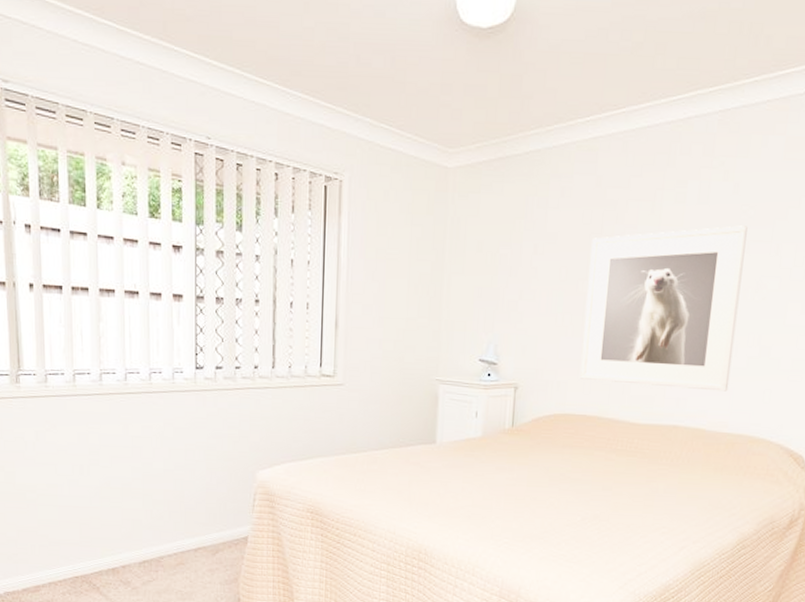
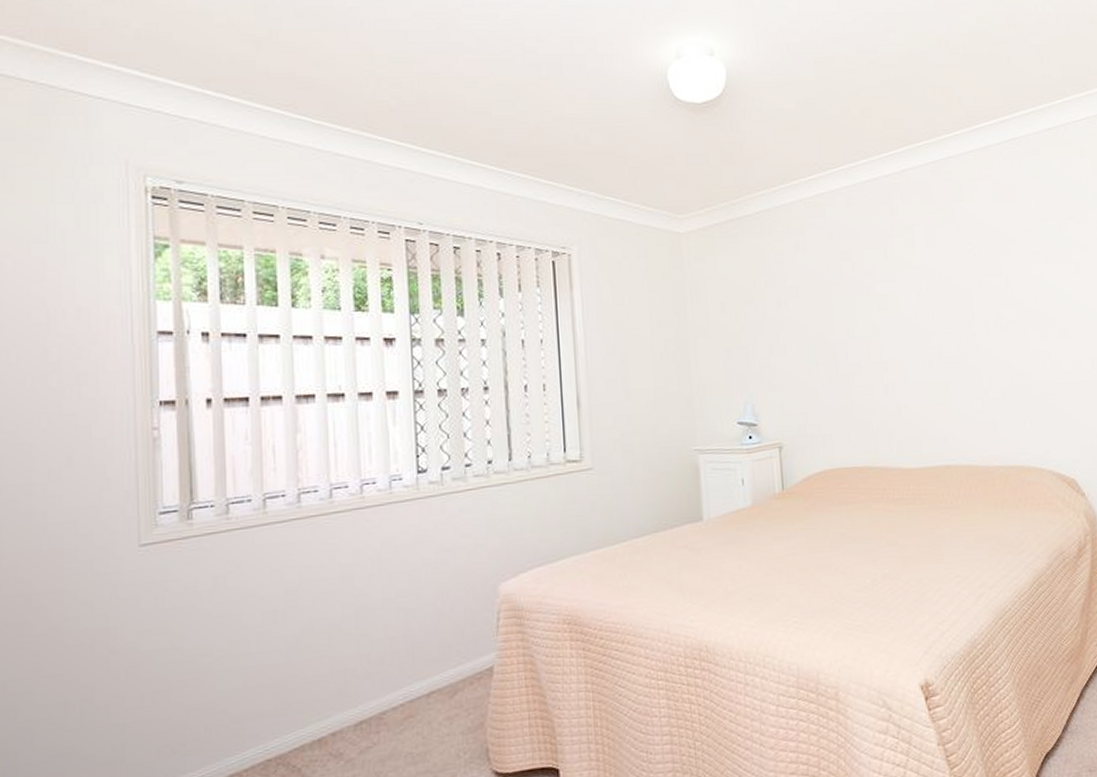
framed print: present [580,225,748,392] -> none [833,263,991,430]

